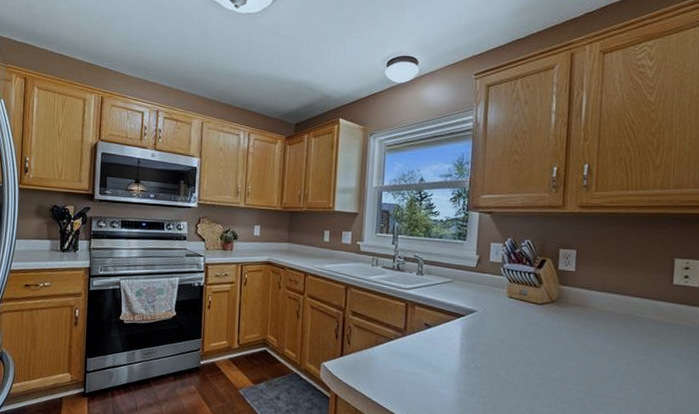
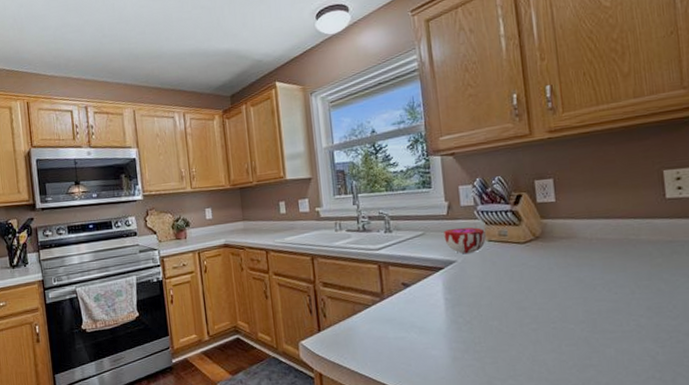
decorative bowl: none [469,280,508,306] -> present [443,227,486,254]

